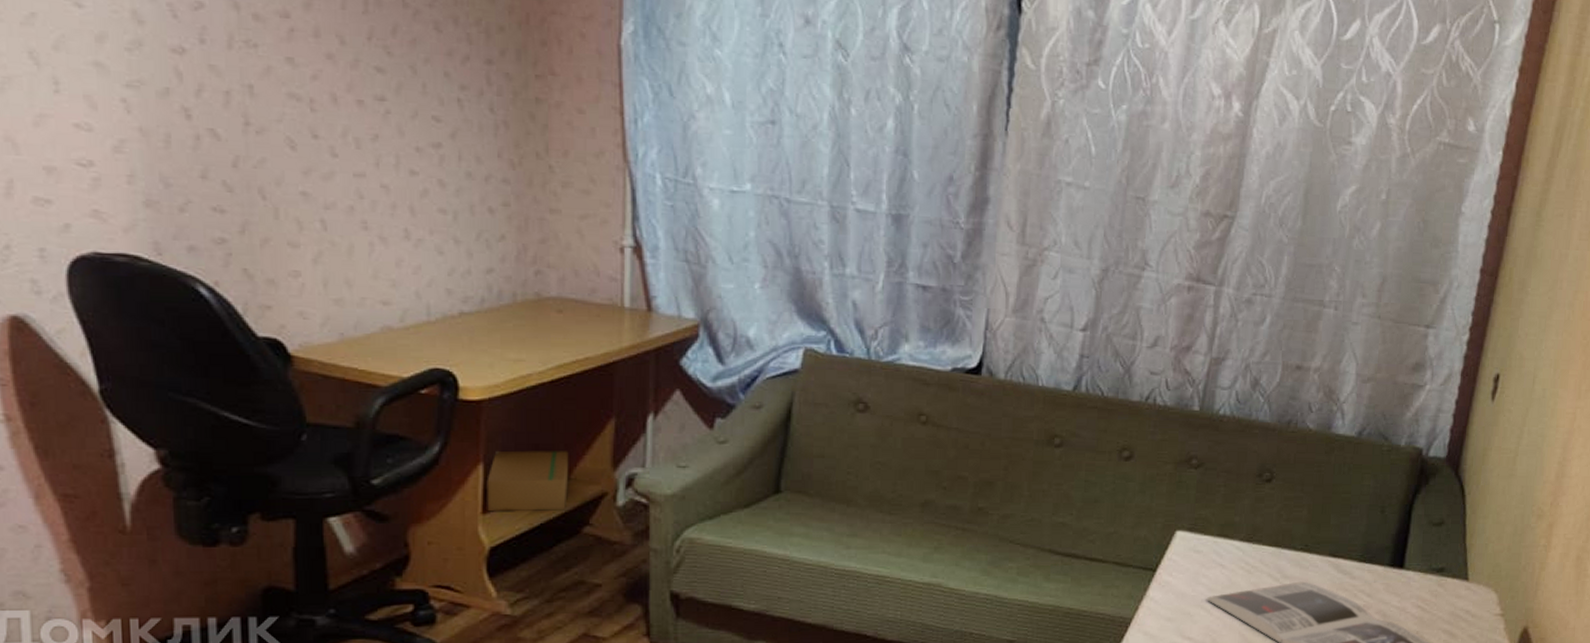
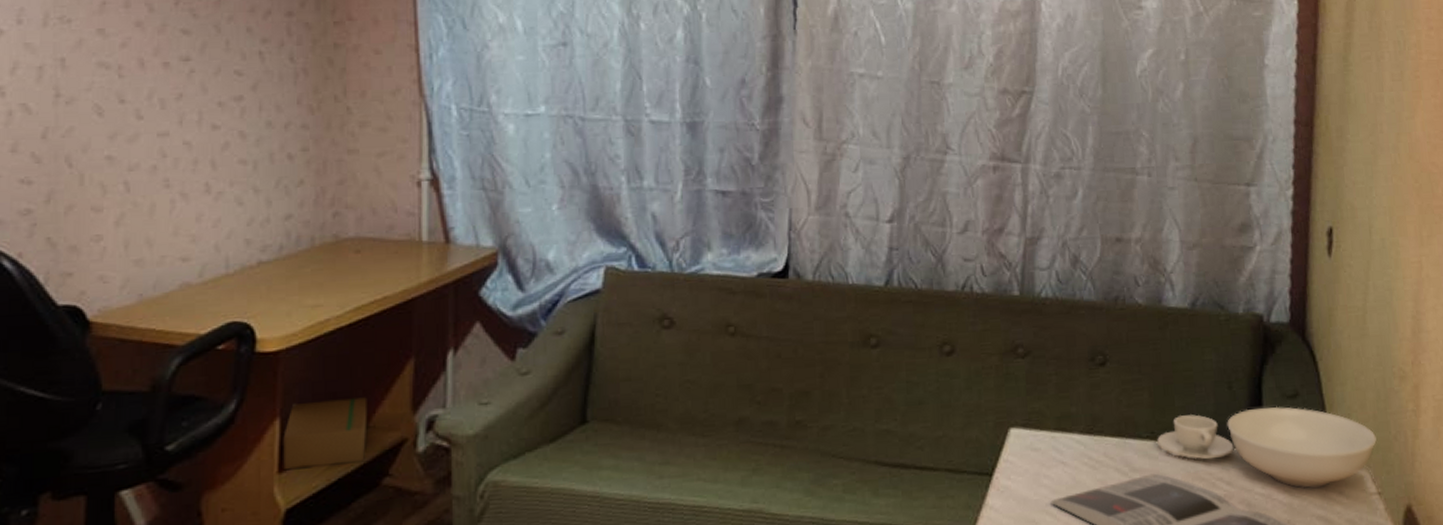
teacup: none [1310,533,1379,572] -> present [1157,414,1234,459]
bowl: none [1375,531,1507,605] -> present [1227,406,1377,488]

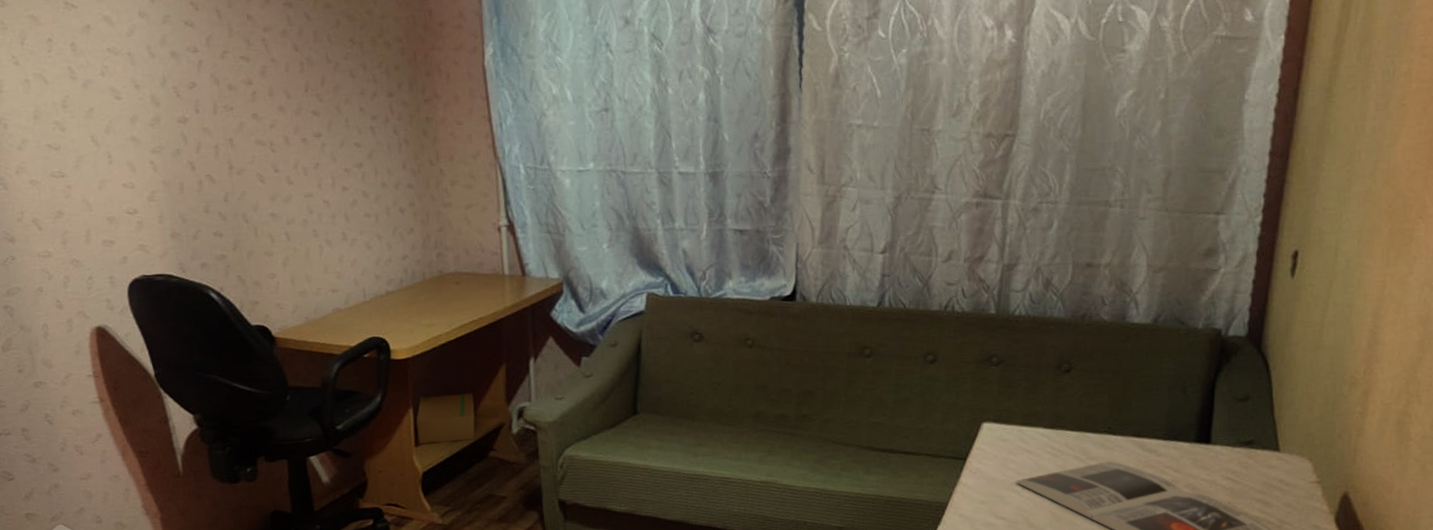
teacup: present [1157,414,1234,459] -> none [1113,414,1184,451]
bowl: present [1227,406,1377,488] -> none [1179,407,1321,476]

